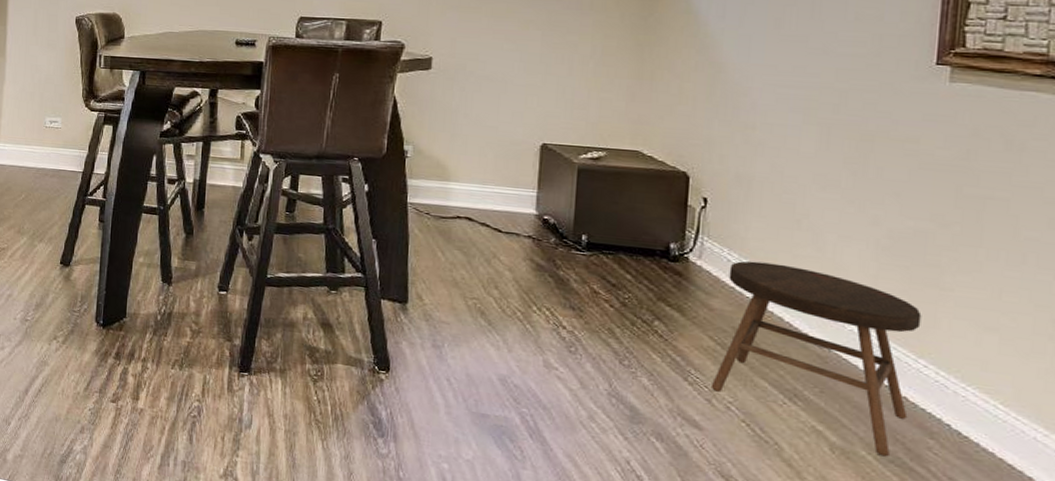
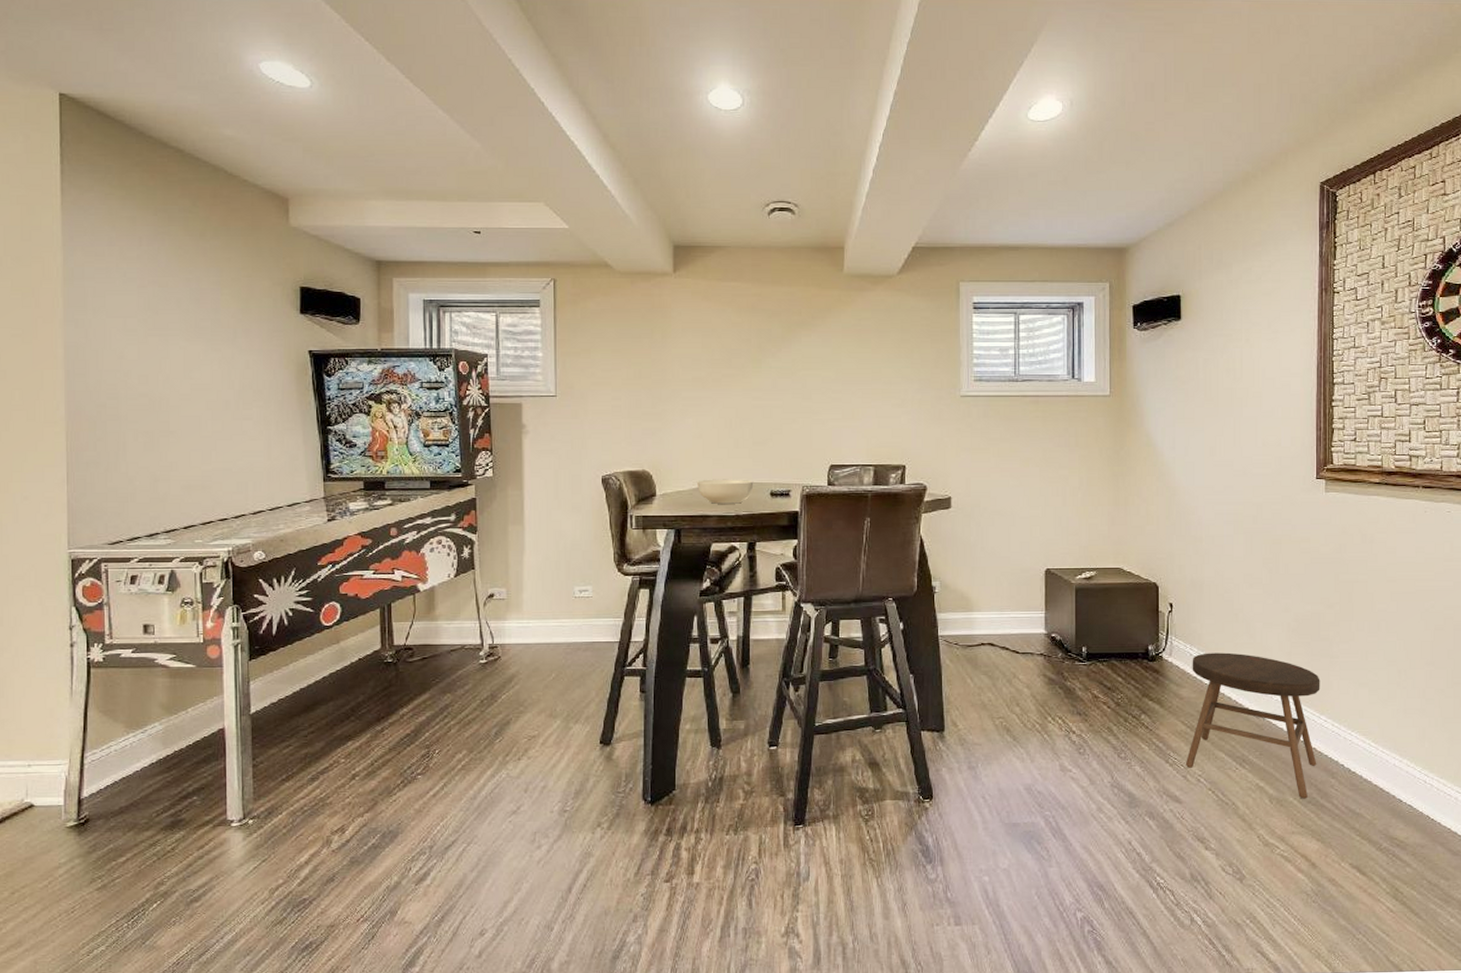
bowl: none [163,25,220,51] -> present [696,479,754,504]

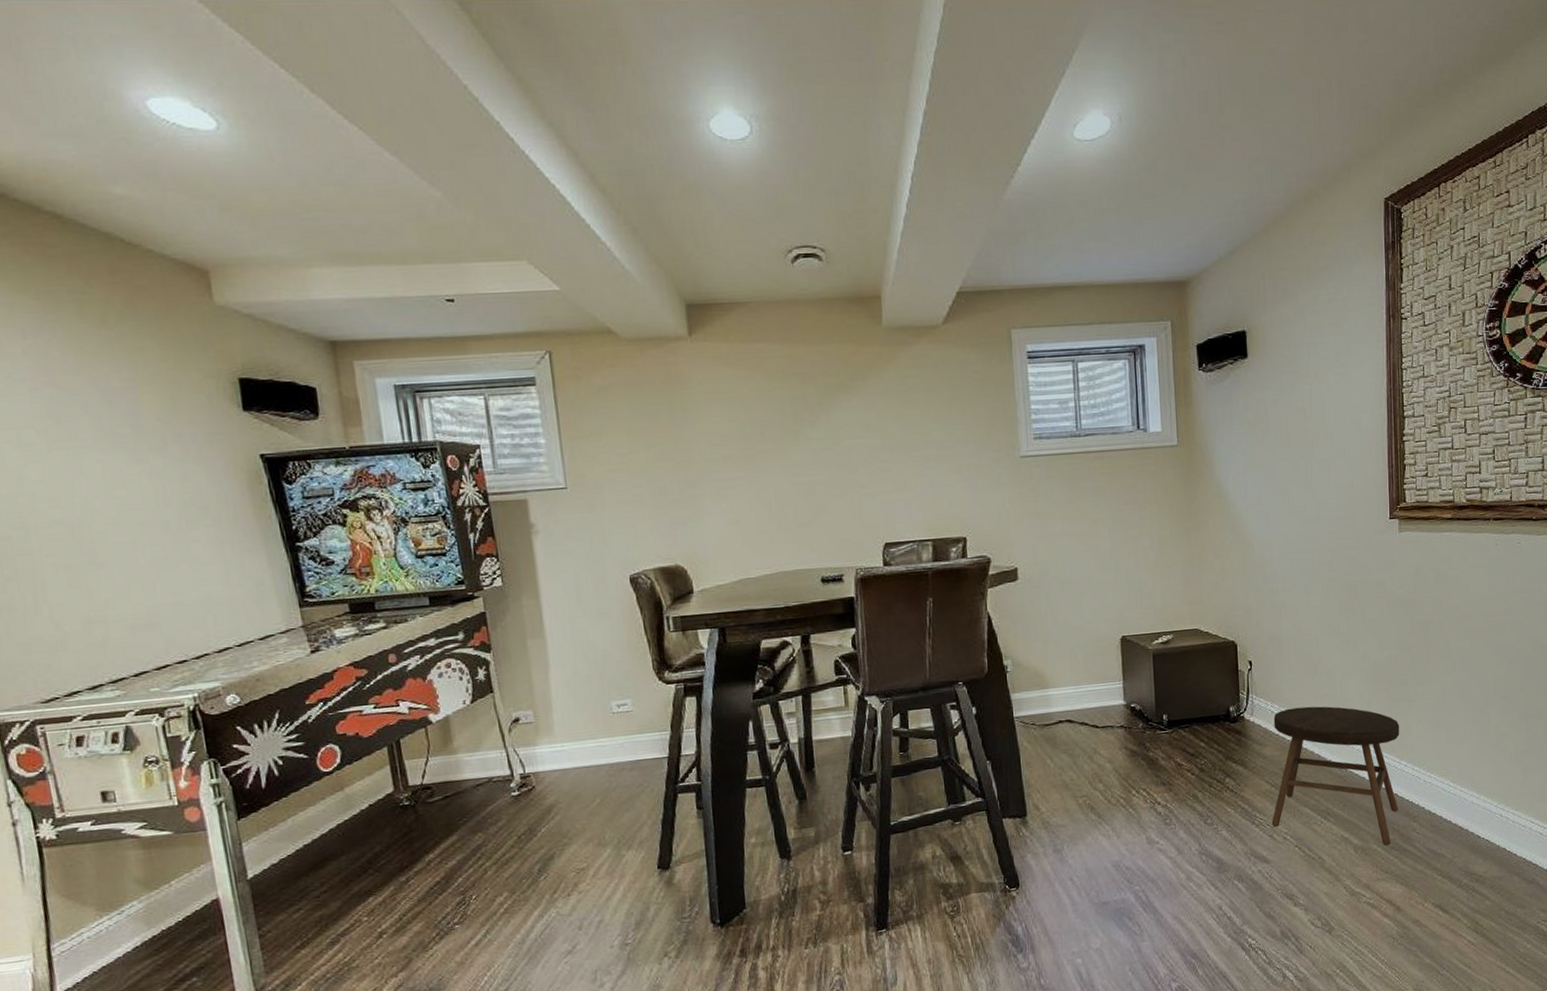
bowl: present [696,479,754,504] -> none [737,566,802,597]

